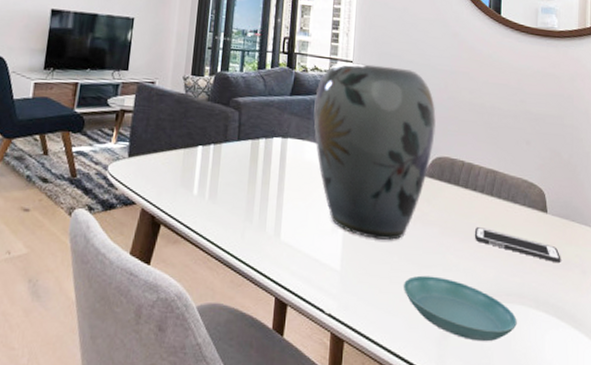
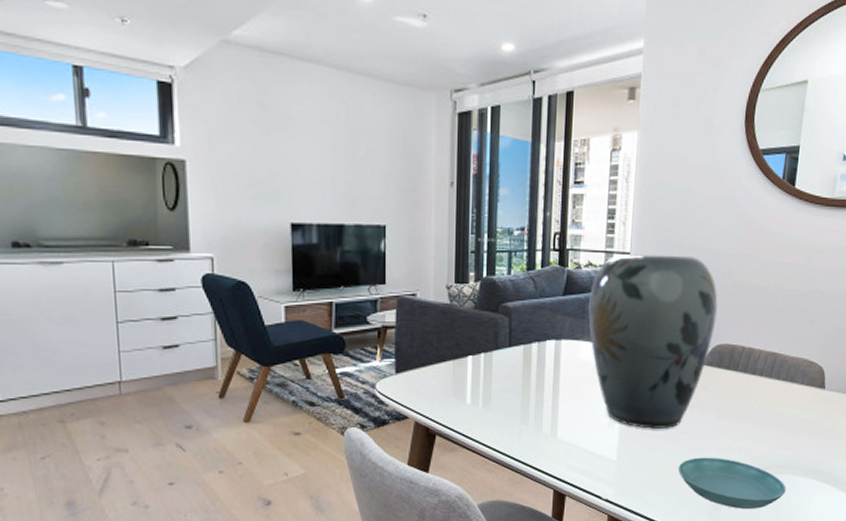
cell phone: present [474,227,561,264] -> none [750,409,834,435]

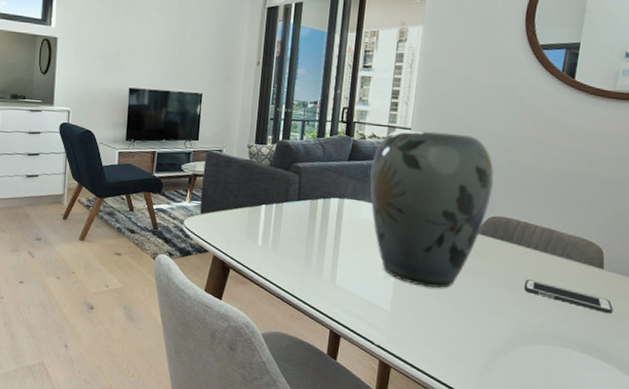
saucer: present [678,457,786,510] -> none [449,318,560,376]
cell phone: none [750,409,834,435] -> present [523,279,613,314]

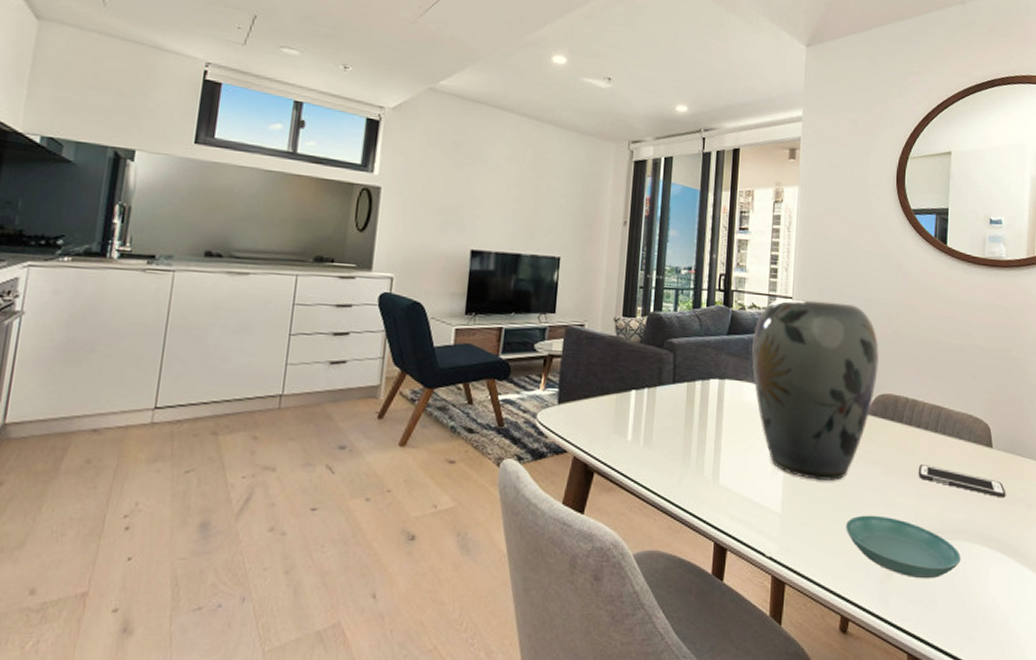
saucer: none [449,318,560,376] -> present [845,515,961,579]

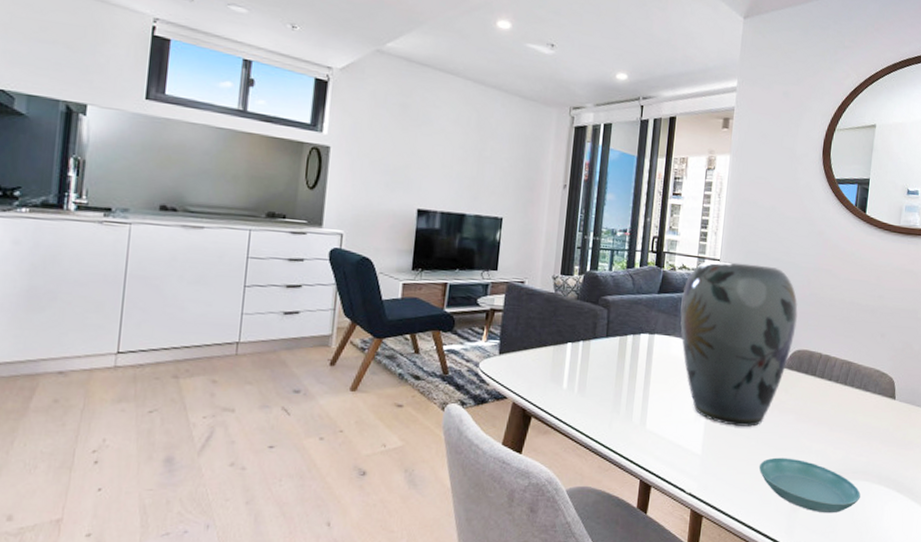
cell phone: present [918,465,1006,499] -> none [827,413,905,444]

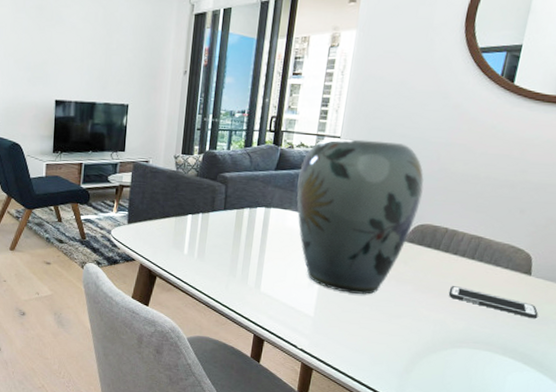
saucer: present [758,457,861,514] -> none [371,323,481,378]
cell phone: none [827,413,905,444] -> present [448,286,538,319]

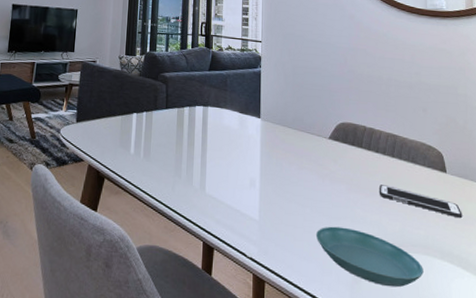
vase: present [297,138,424,295] -> none [230,42,338,195]
saucer: none [371,323,481,378] -> present [315,226,424,288]

